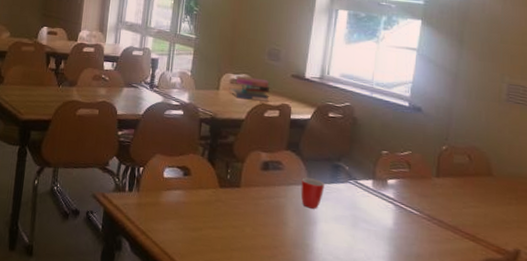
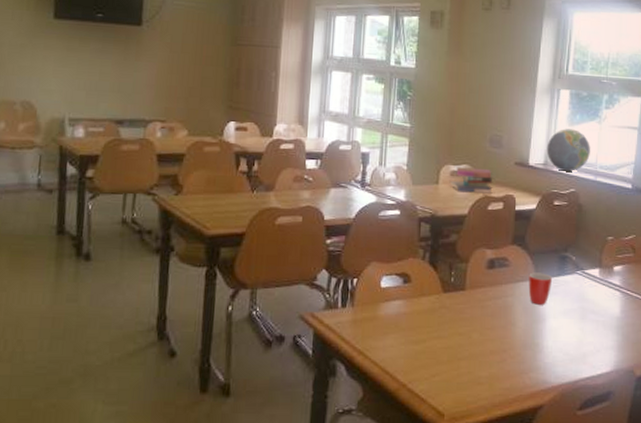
globe: none [323,46,367,87] -> present [546,129,590,172]

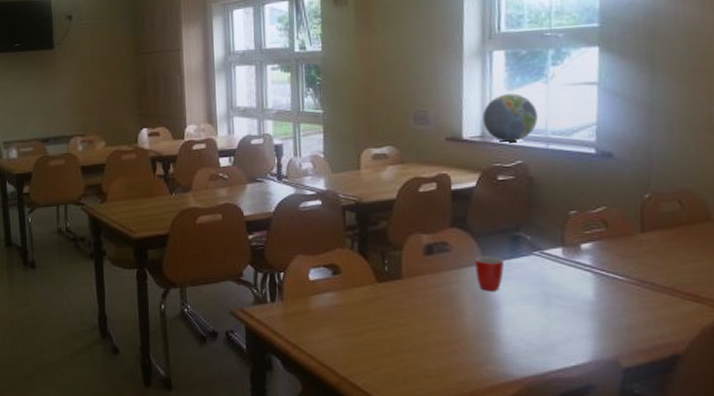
books: present [450,167,493,194] -> none [373,148,422,176]

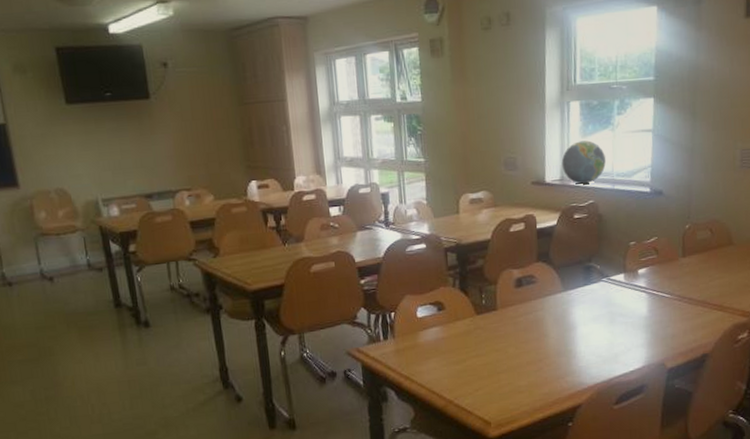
mug: present [475,256,505,291] -> none [556,285,580,315]

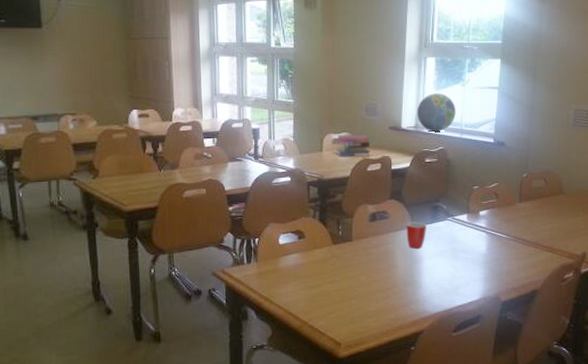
books: none [470,192,512,219] -> present [333,134,371,157]
mug: none [556,285,580,315] -> present [406,221,427,249]

